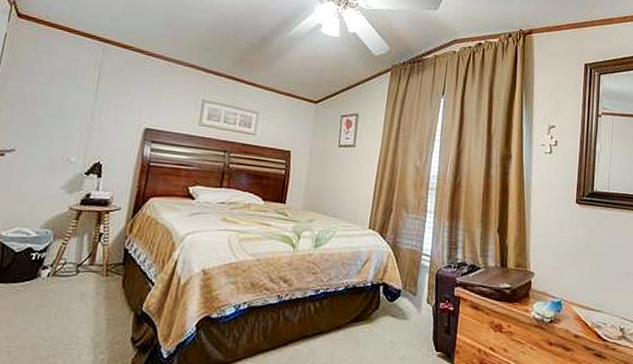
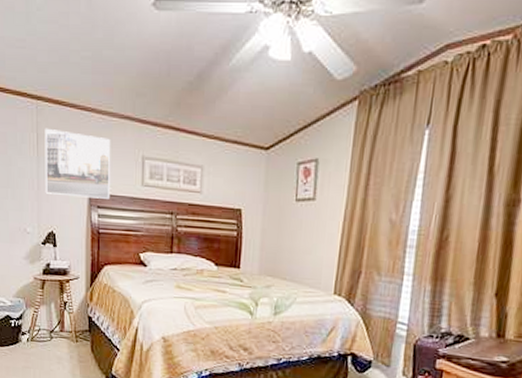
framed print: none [98,67,173,135] -> present [44,128,111,199]

